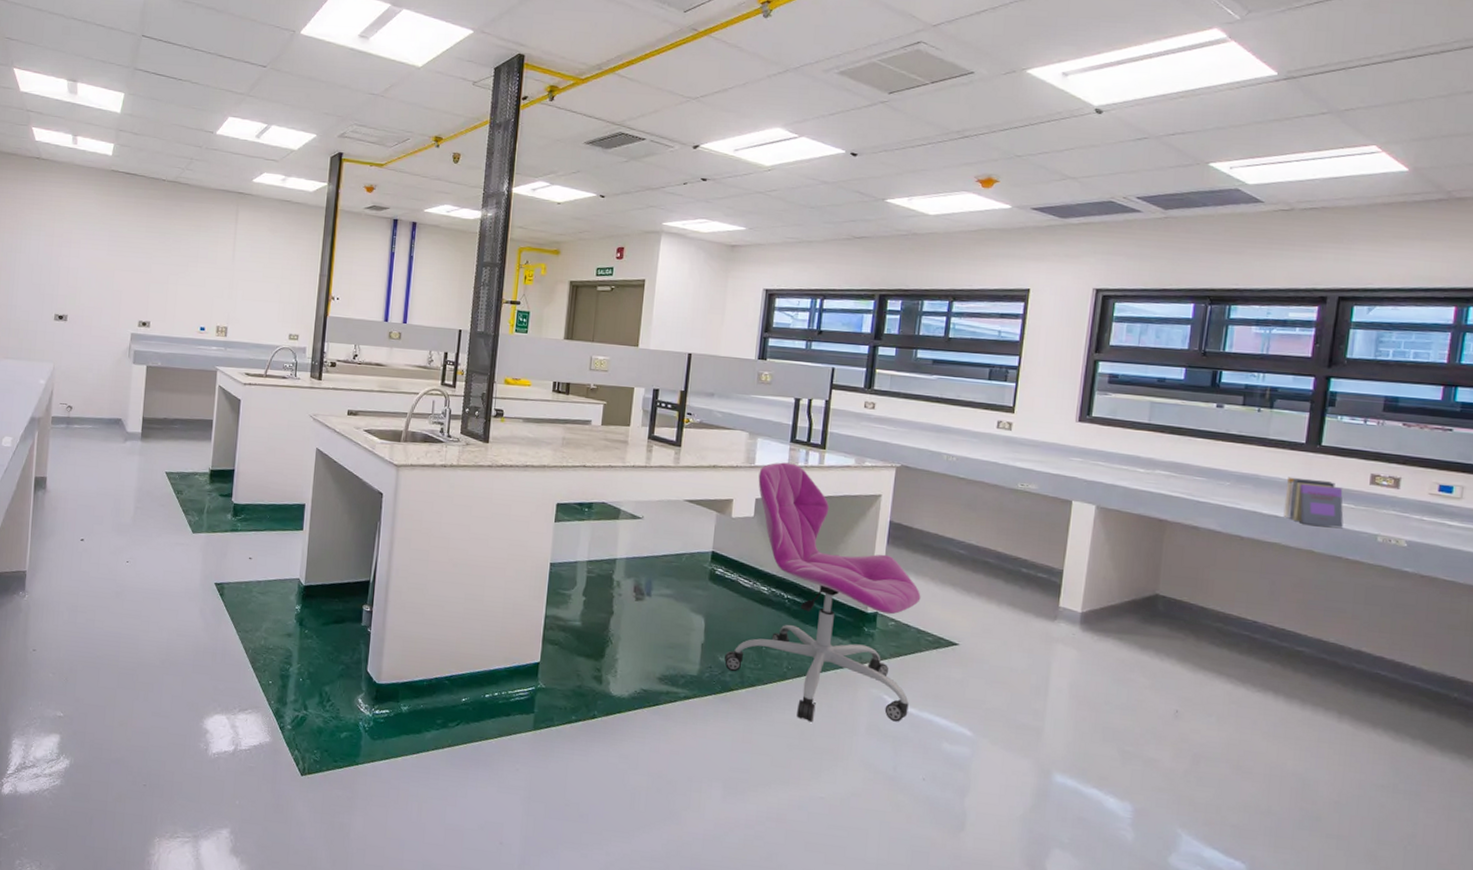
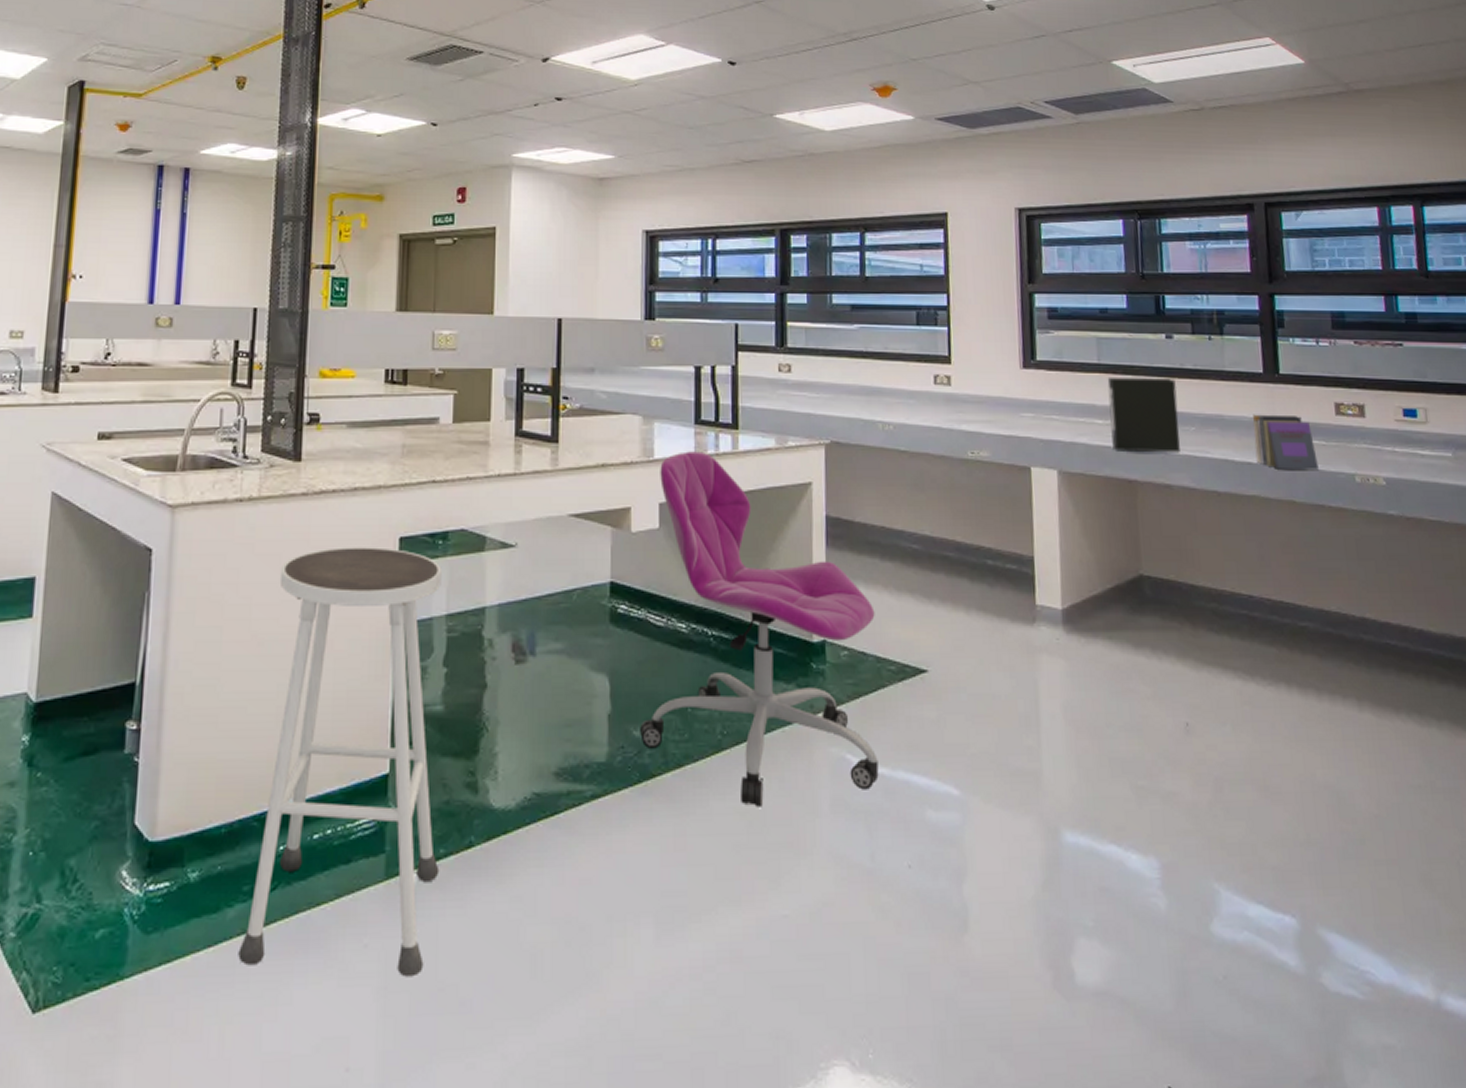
stool: none [432,505,586,794] -> present [238,547,442,978]
binder: none [1149,435,1219,502] -> present [1107,377,1180,453]

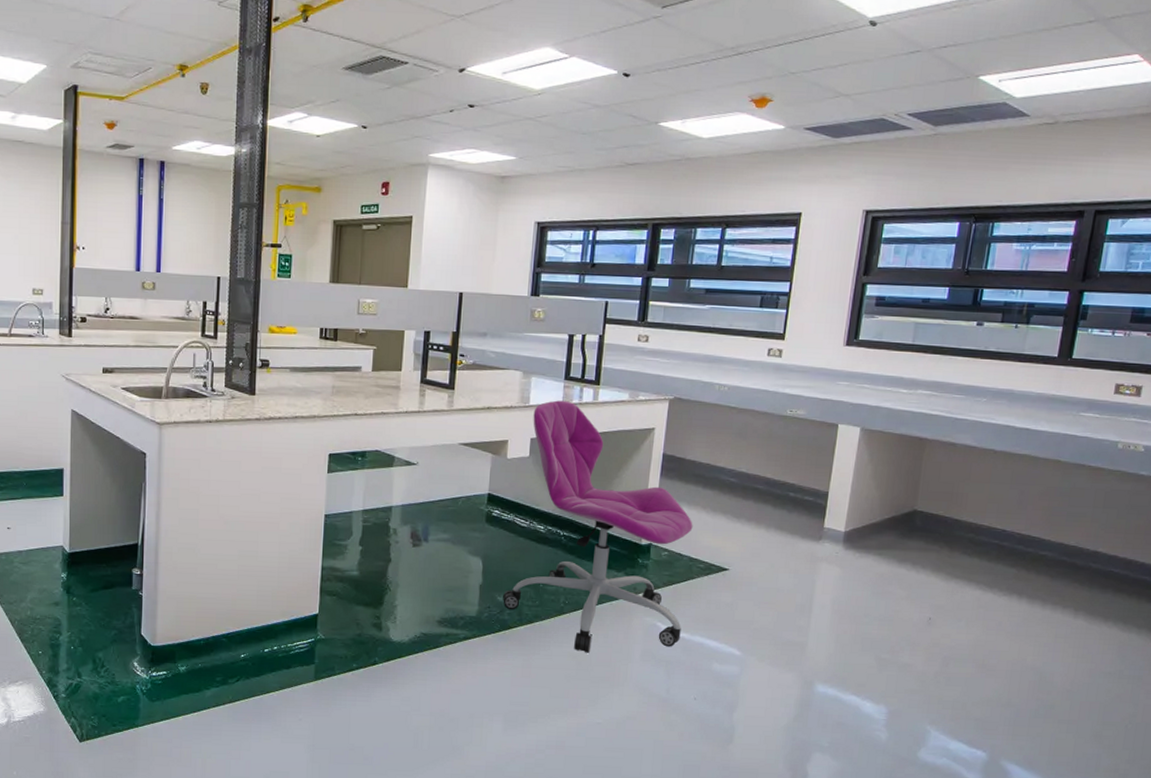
stool: present [238,547,442,978] -> none [214,459,360,741]
binder: present [1107,377,1180,453] -> none [911,355,978,419]
books: present [1253,414,1319,471] -> none [1034,390,1090,438]

